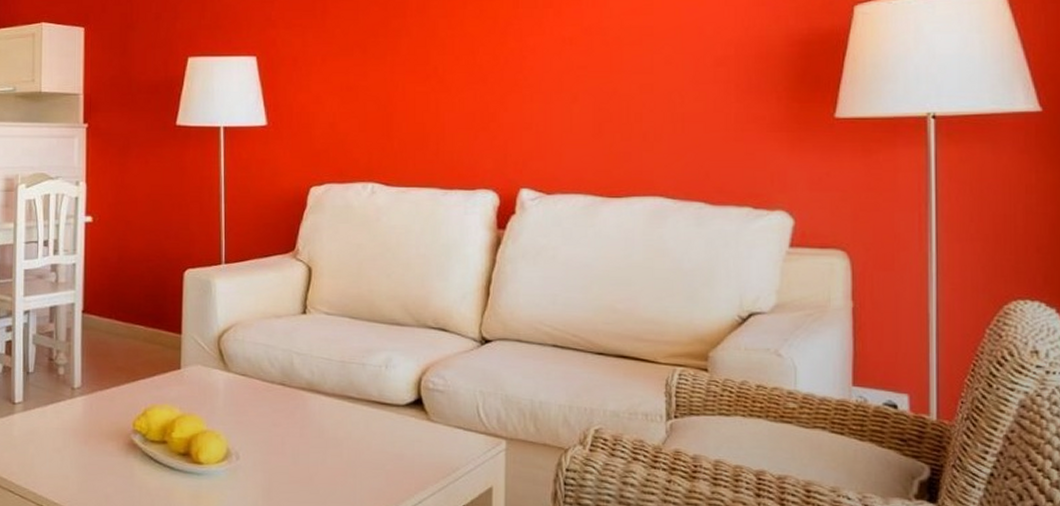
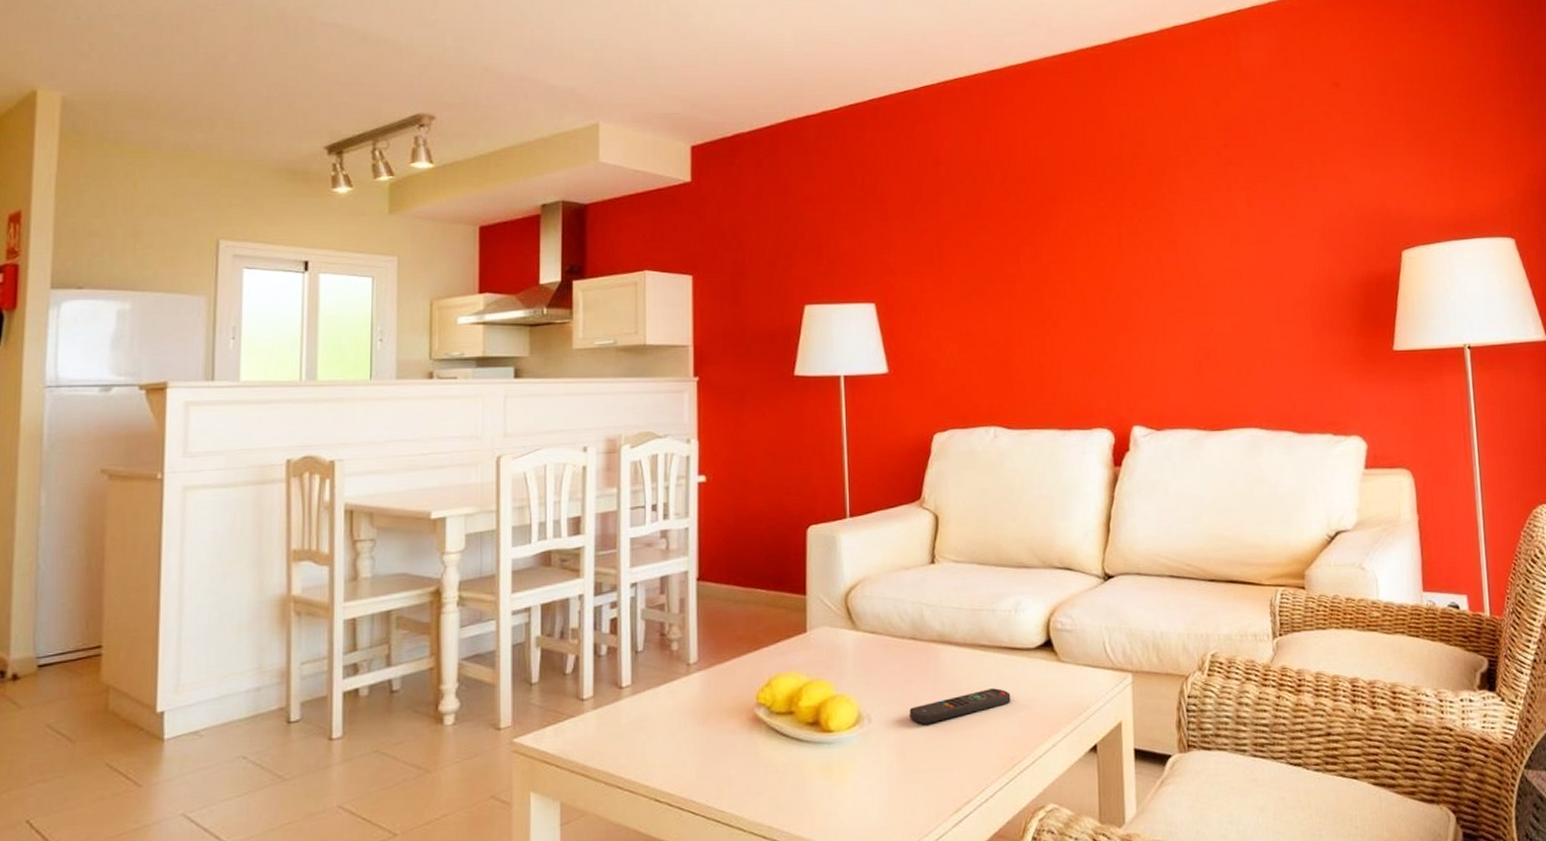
remote control: none [276,440,378,467] -> present [909,688,1011,724]

